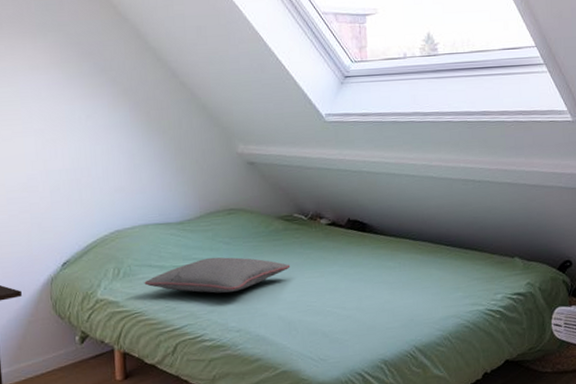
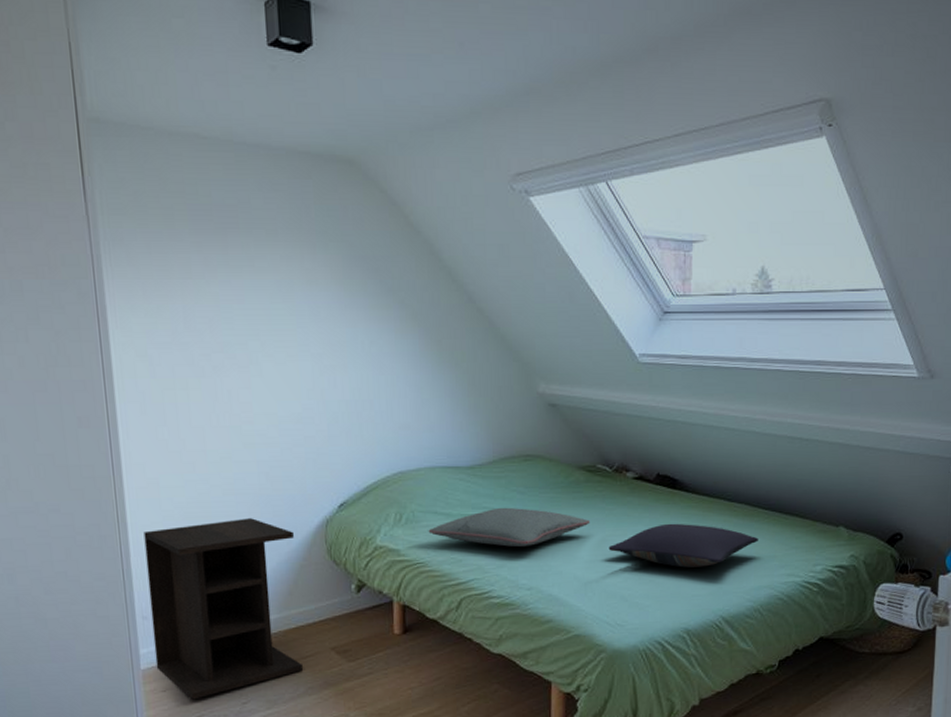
pillow: none [308,262,443,303] -> present [608,523,758,568]

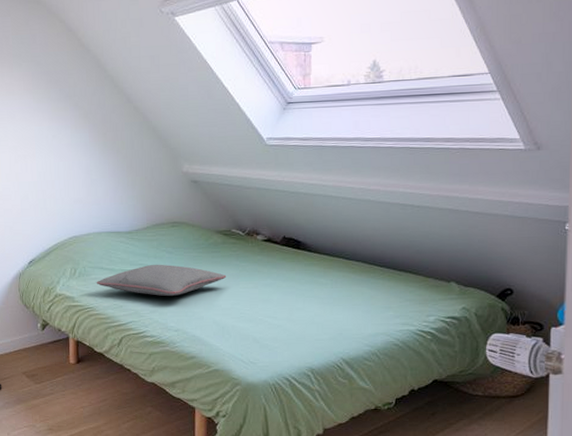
pillow: present [608,523,758,568] -> none [242,278,374,316]

